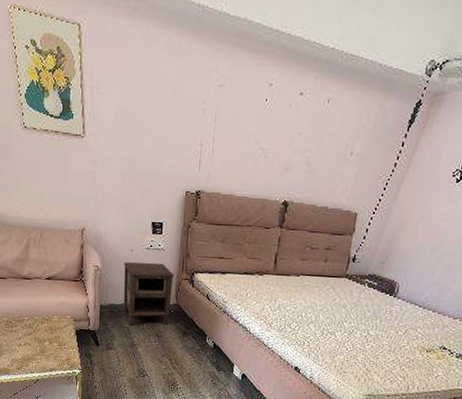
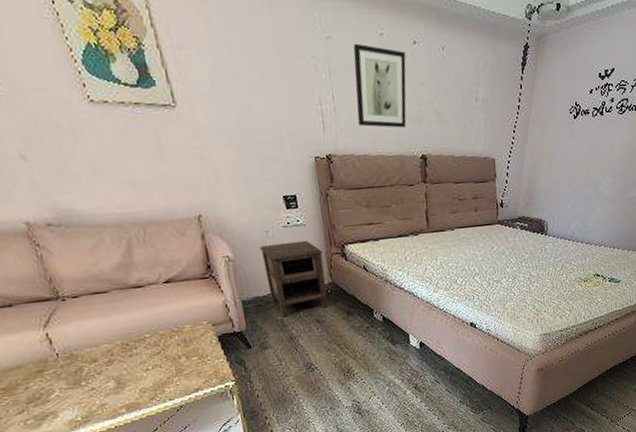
wall art: none [231,91,291,174] -> present [353,43,407,128]

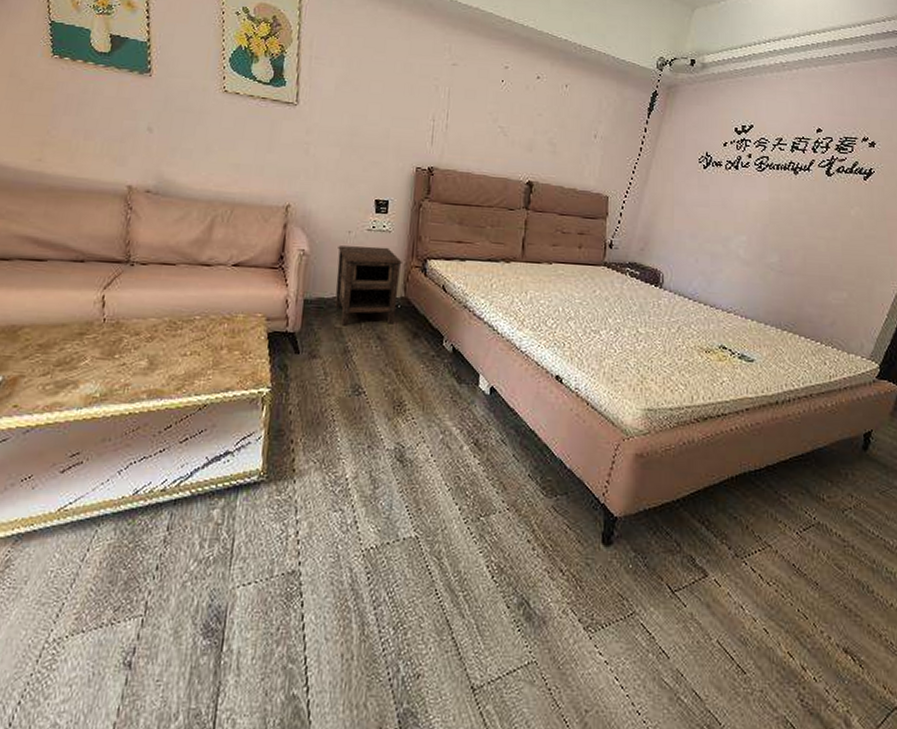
wall art: present [353,43,407,128] -> none [467,72,528,153]

